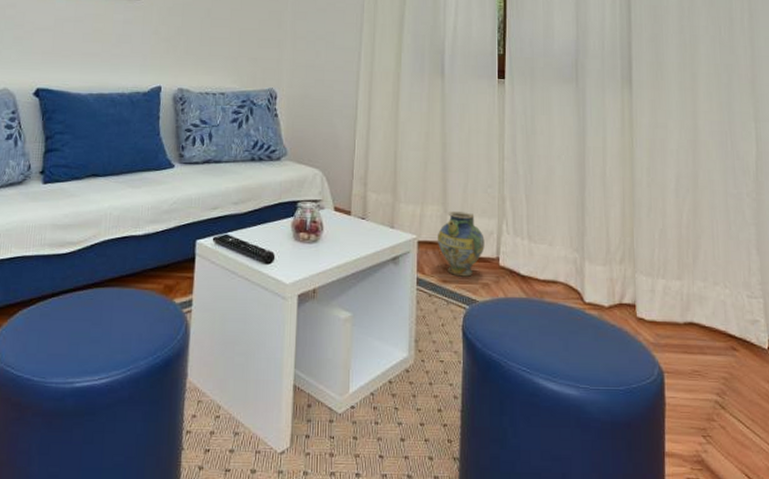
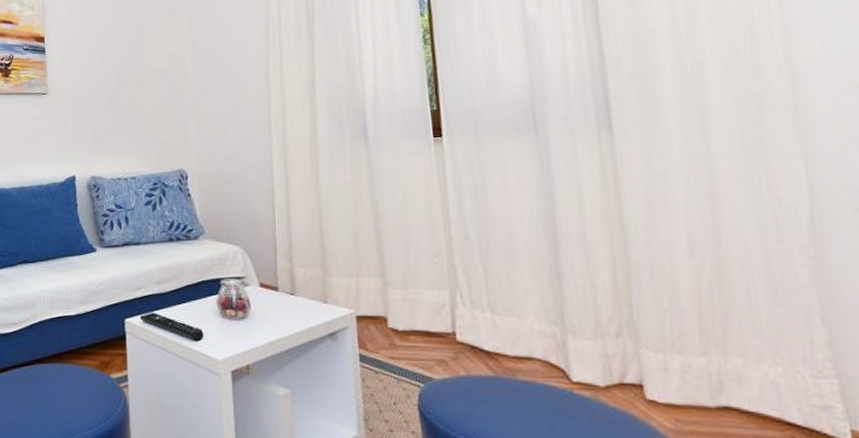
ceramic jug: present [438,210,485,277] -> none [378,283,437,353]

